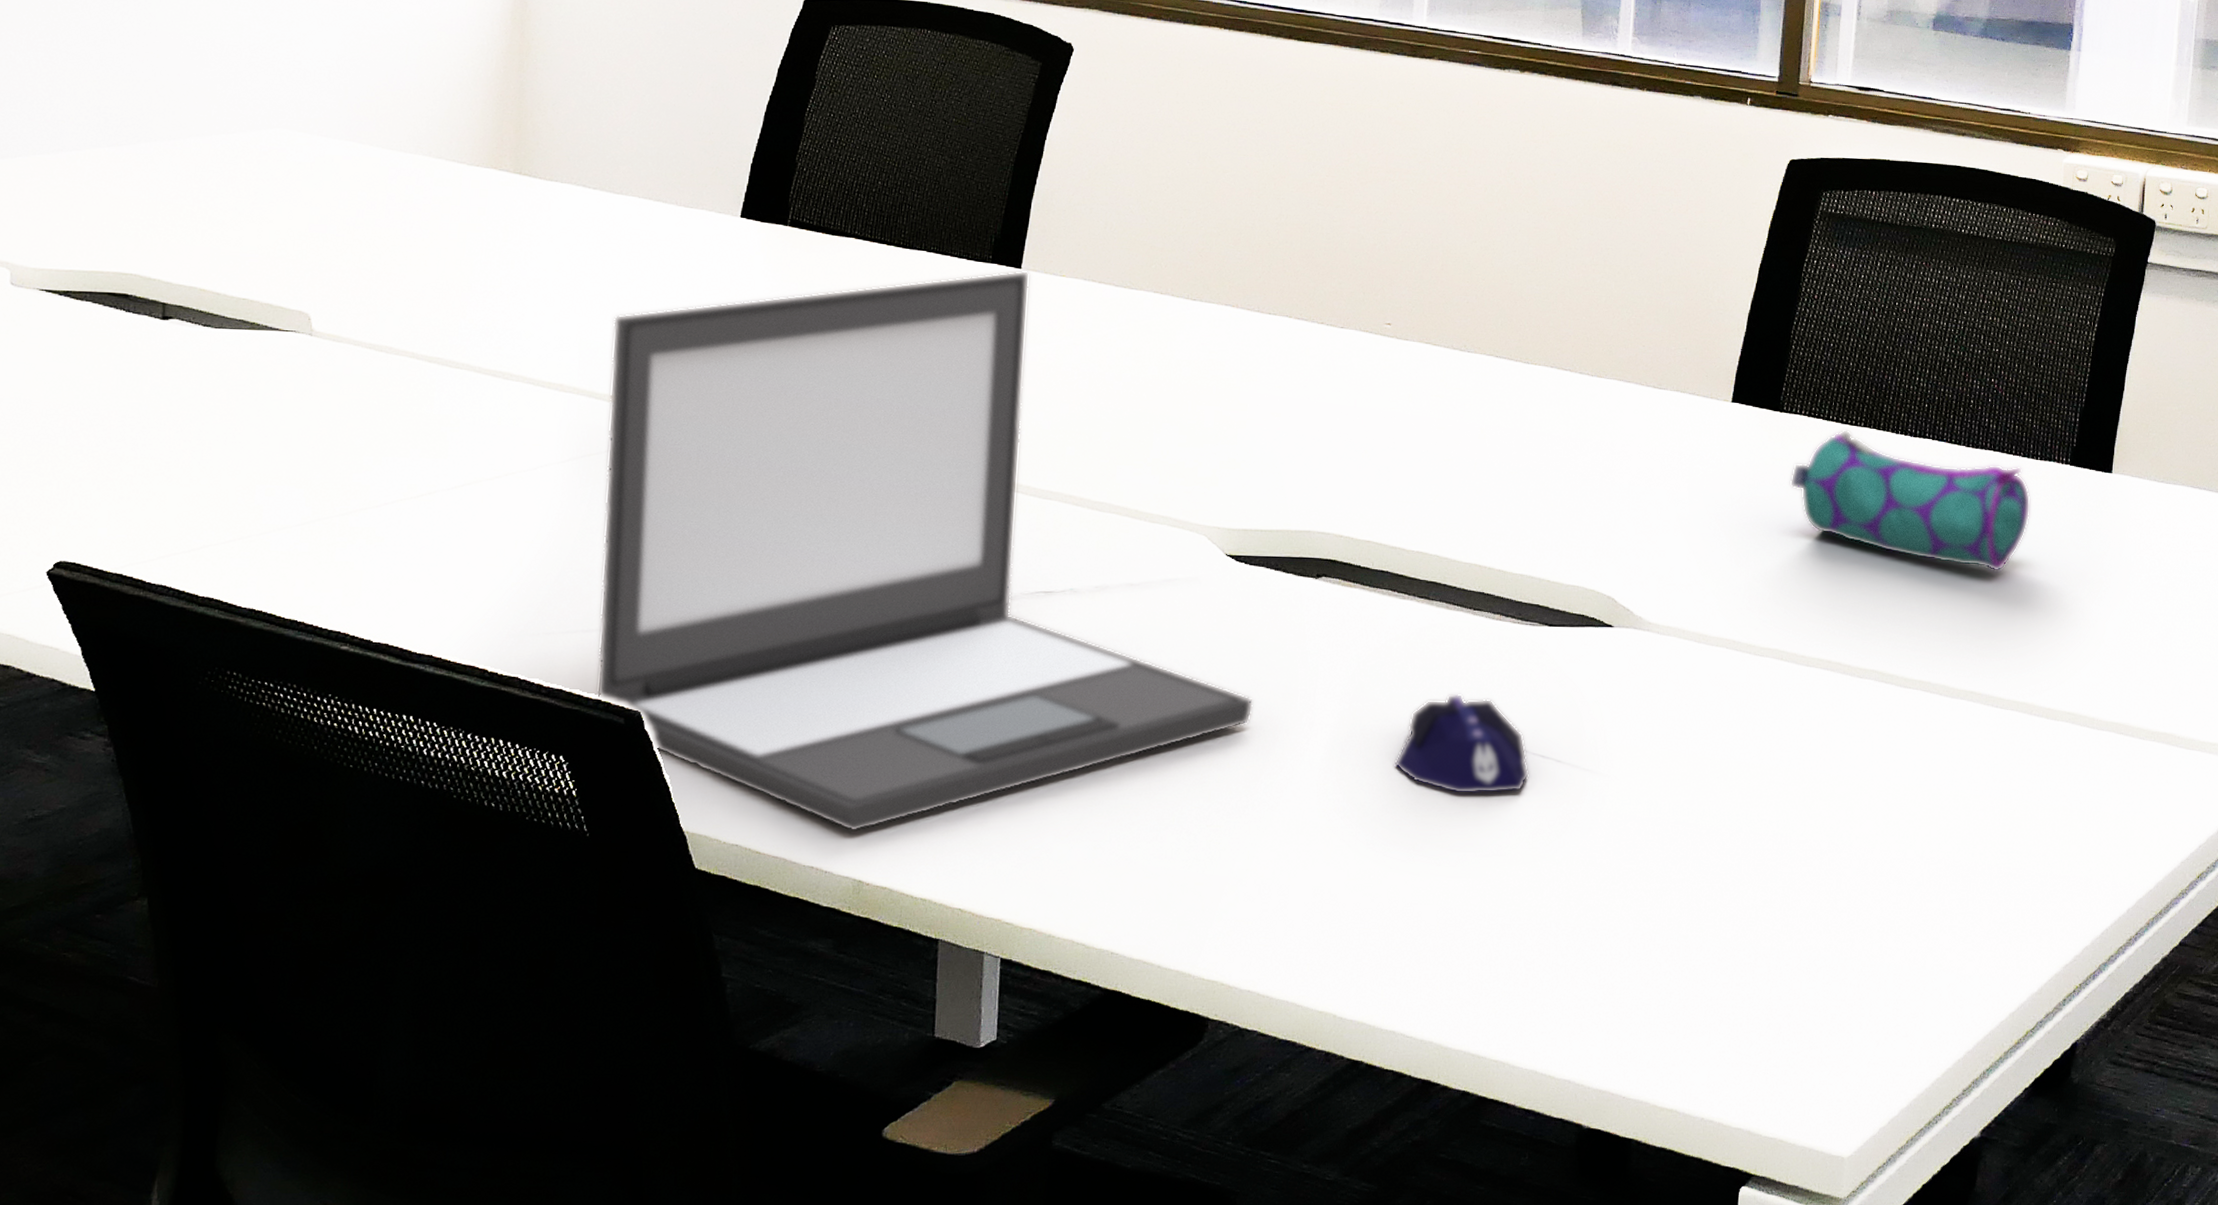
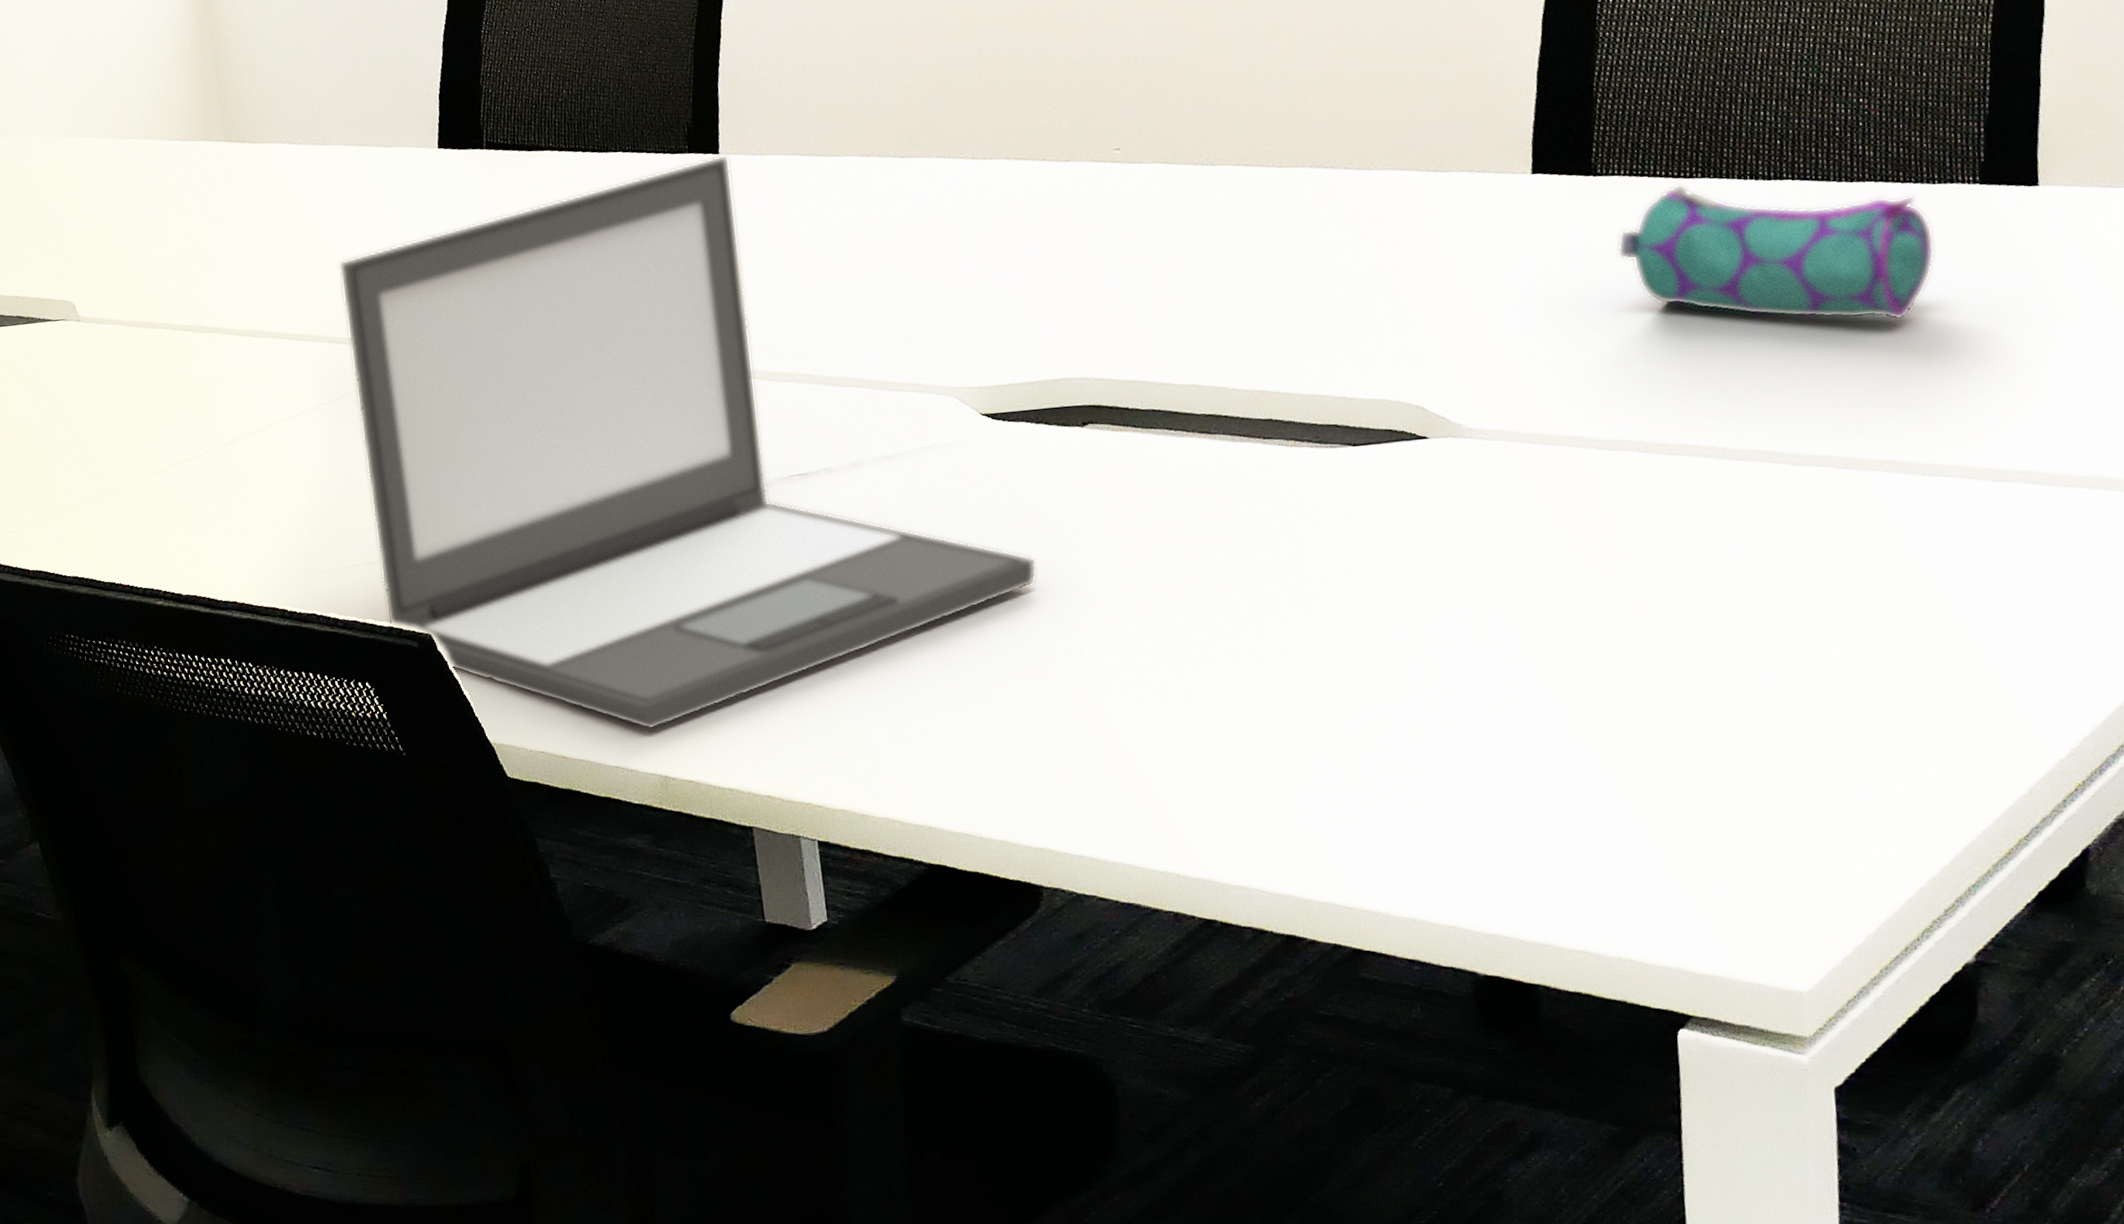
computer mouse: present [1394,693,1529,795] -> none [1200,529,1356,635]

